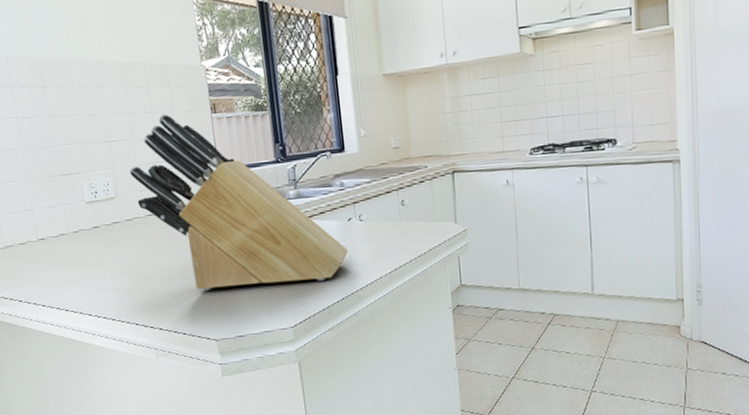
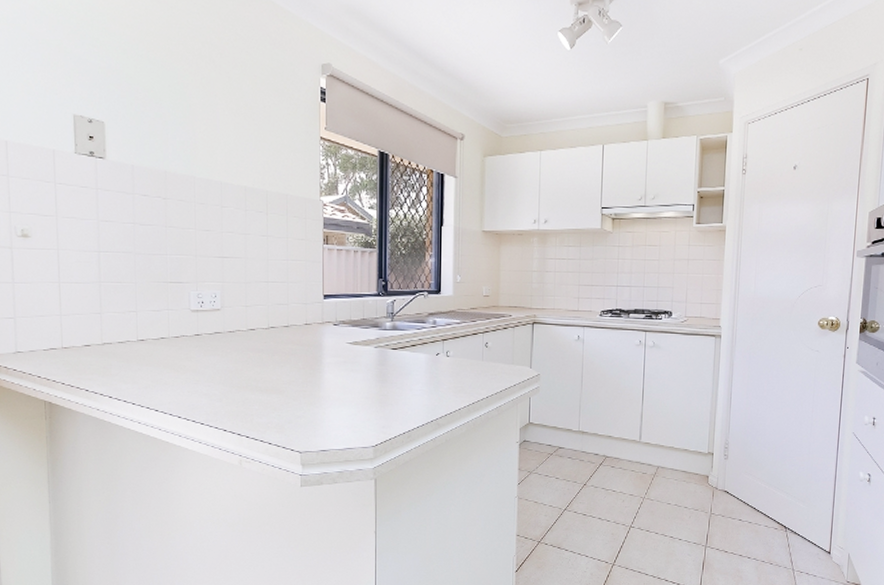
knife block: present [130,113,349,291] -> none [238,238,433,407]

